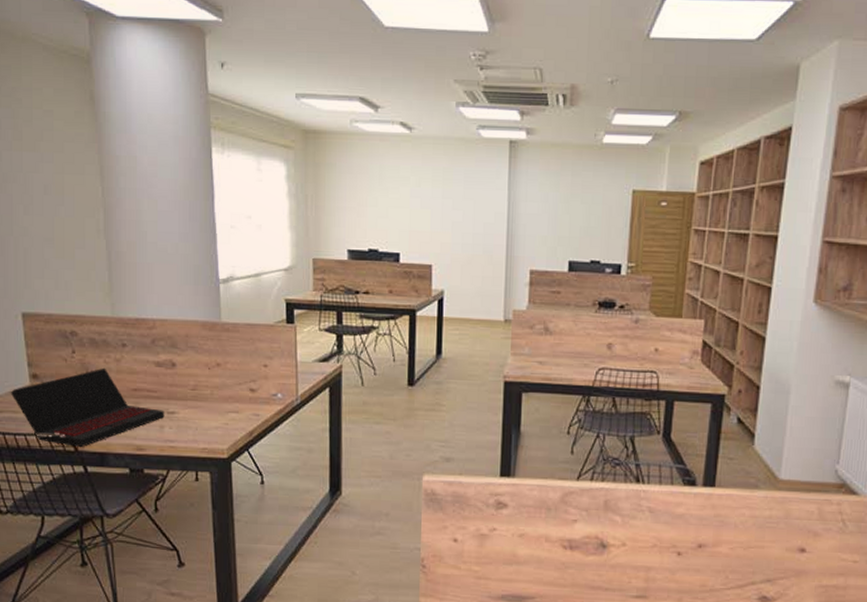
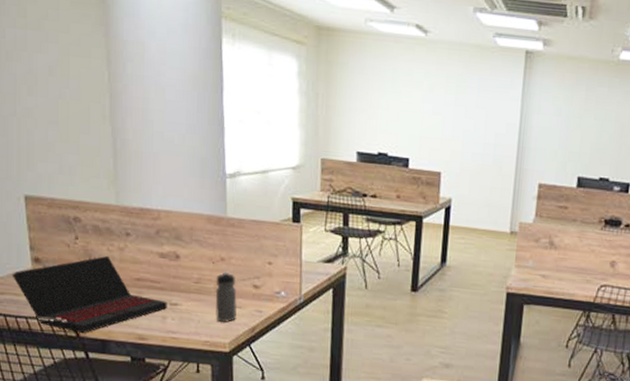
water bottle: none [212,376,235,429] -> present [215,271,238,323]

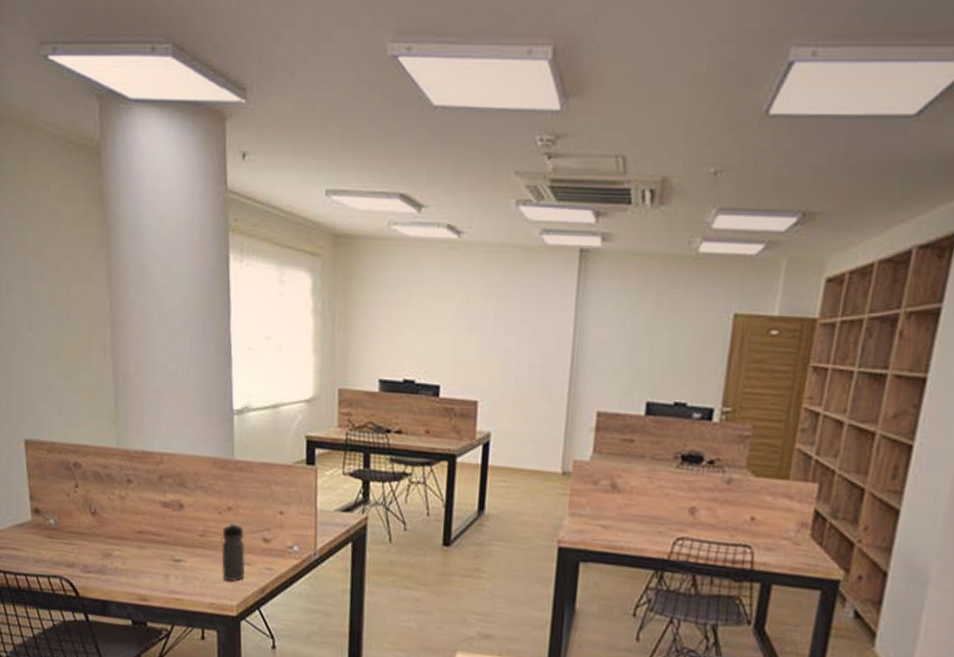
laptop: present [12,255,167,333] -> none [11,505,170,593]

